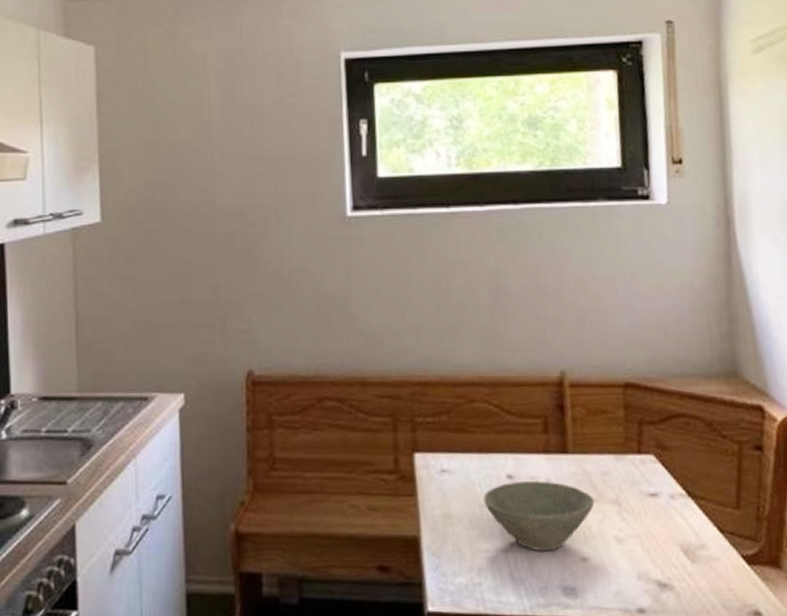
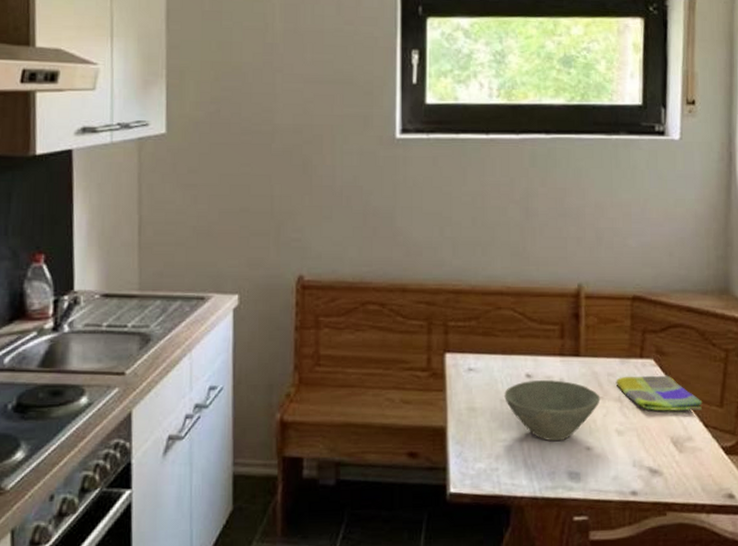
dish towel: none [611,472,715,515] -> present [615,375,703,411]

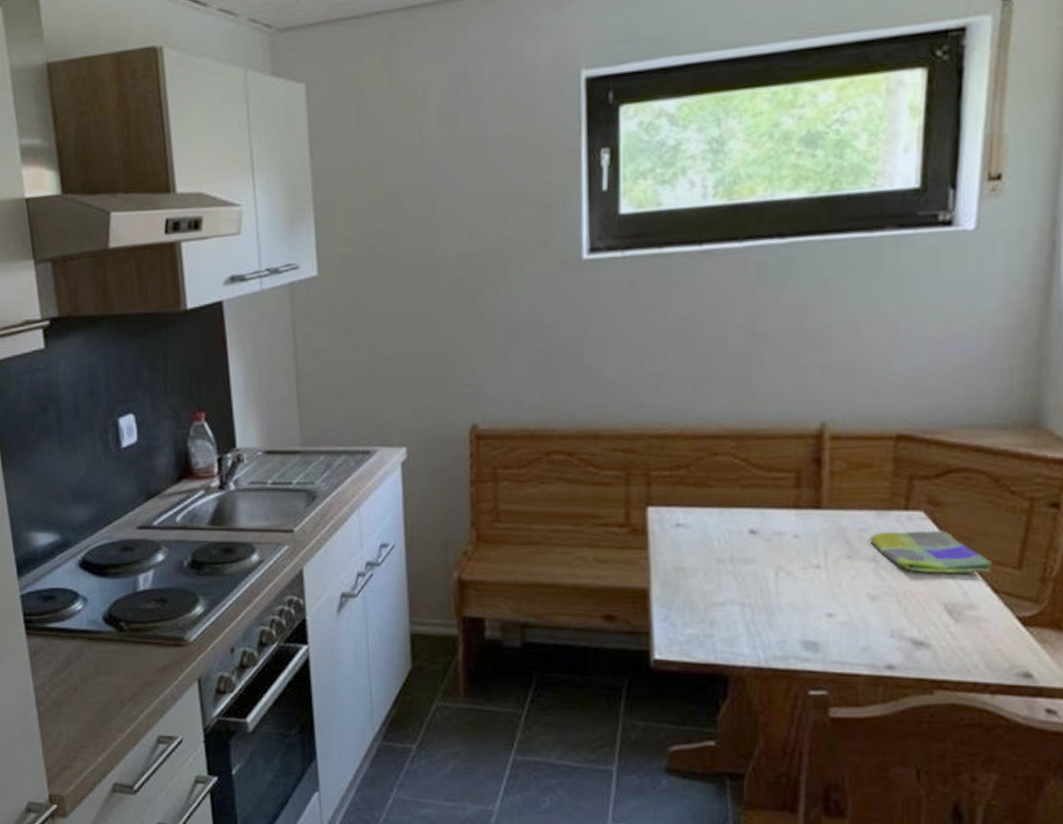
bowl: present [504,380,601,442] -> none [722,536,848,607]

